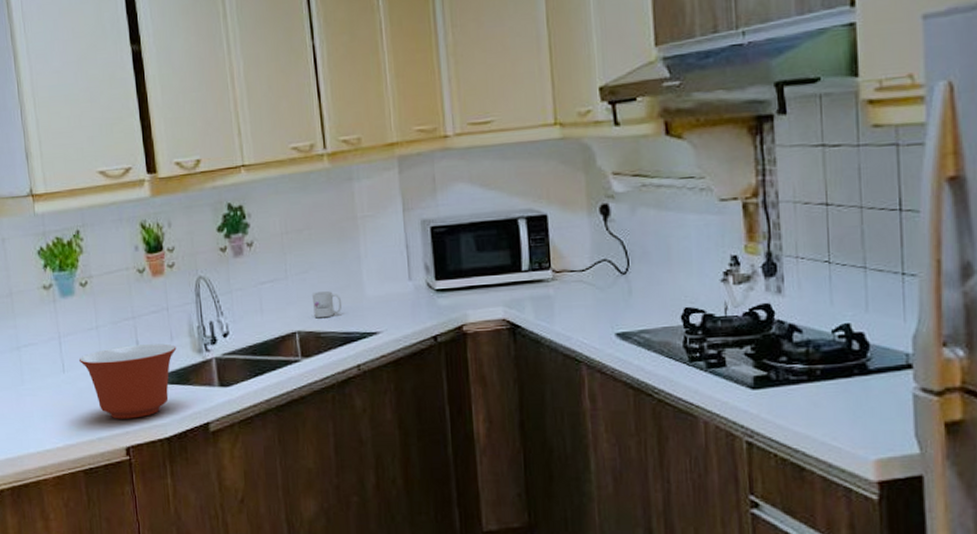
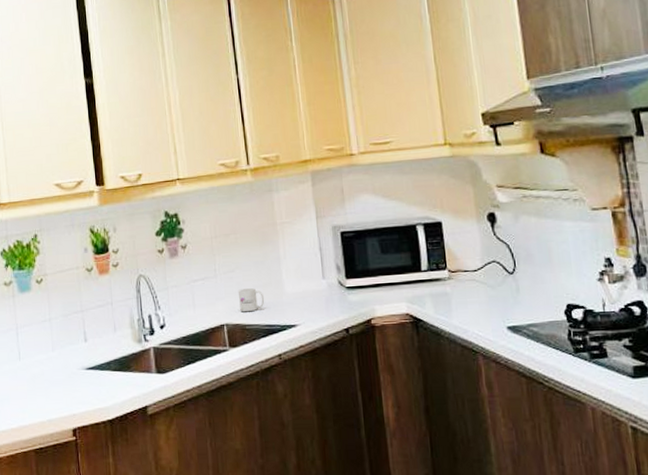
mixing bowl: present [78,343,177,419] -> none [33,334,119,403]

